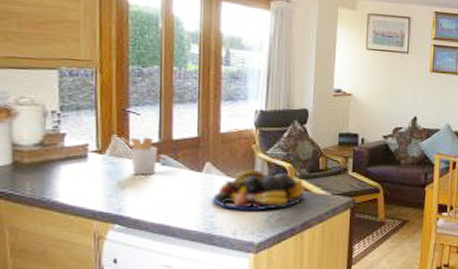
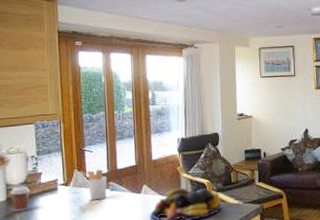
coffee cup: none [16,148,49,180] -> present [9,186,31,211]

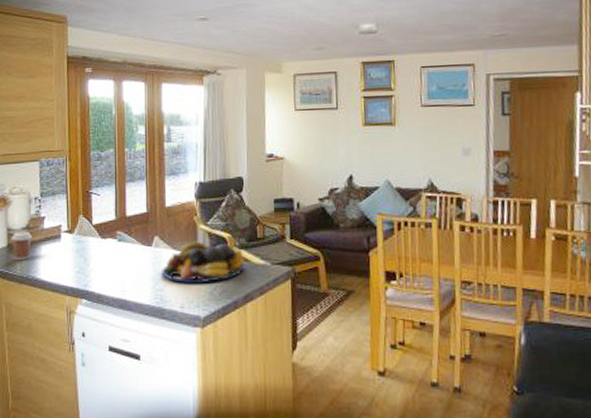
utensil holder: present [79,169,107,201] -> none [85,215,114,252]

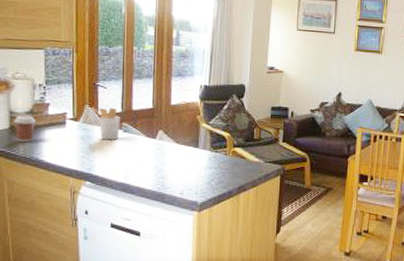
utensil holder: none [85,215,114,252] -> present [91,106,120,141]
fruit bowl: present [162,241,244,283] -> none [164,137,240,174]

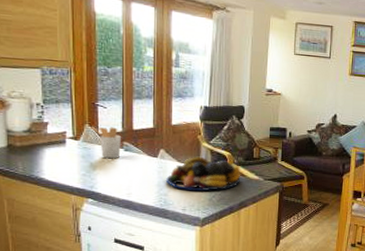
coffee cup: present [13,115,37,142] -> none [10,134,35,160]
fruit bowl: none [164,137,240,174] -> present [166,156,240,191]

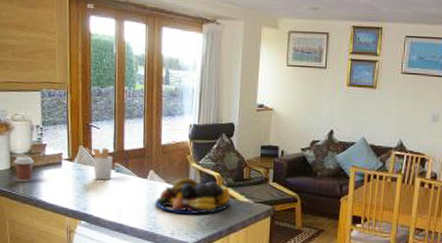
coffee cup: none [10,134,35,160] -> present [13,156,35,182]

